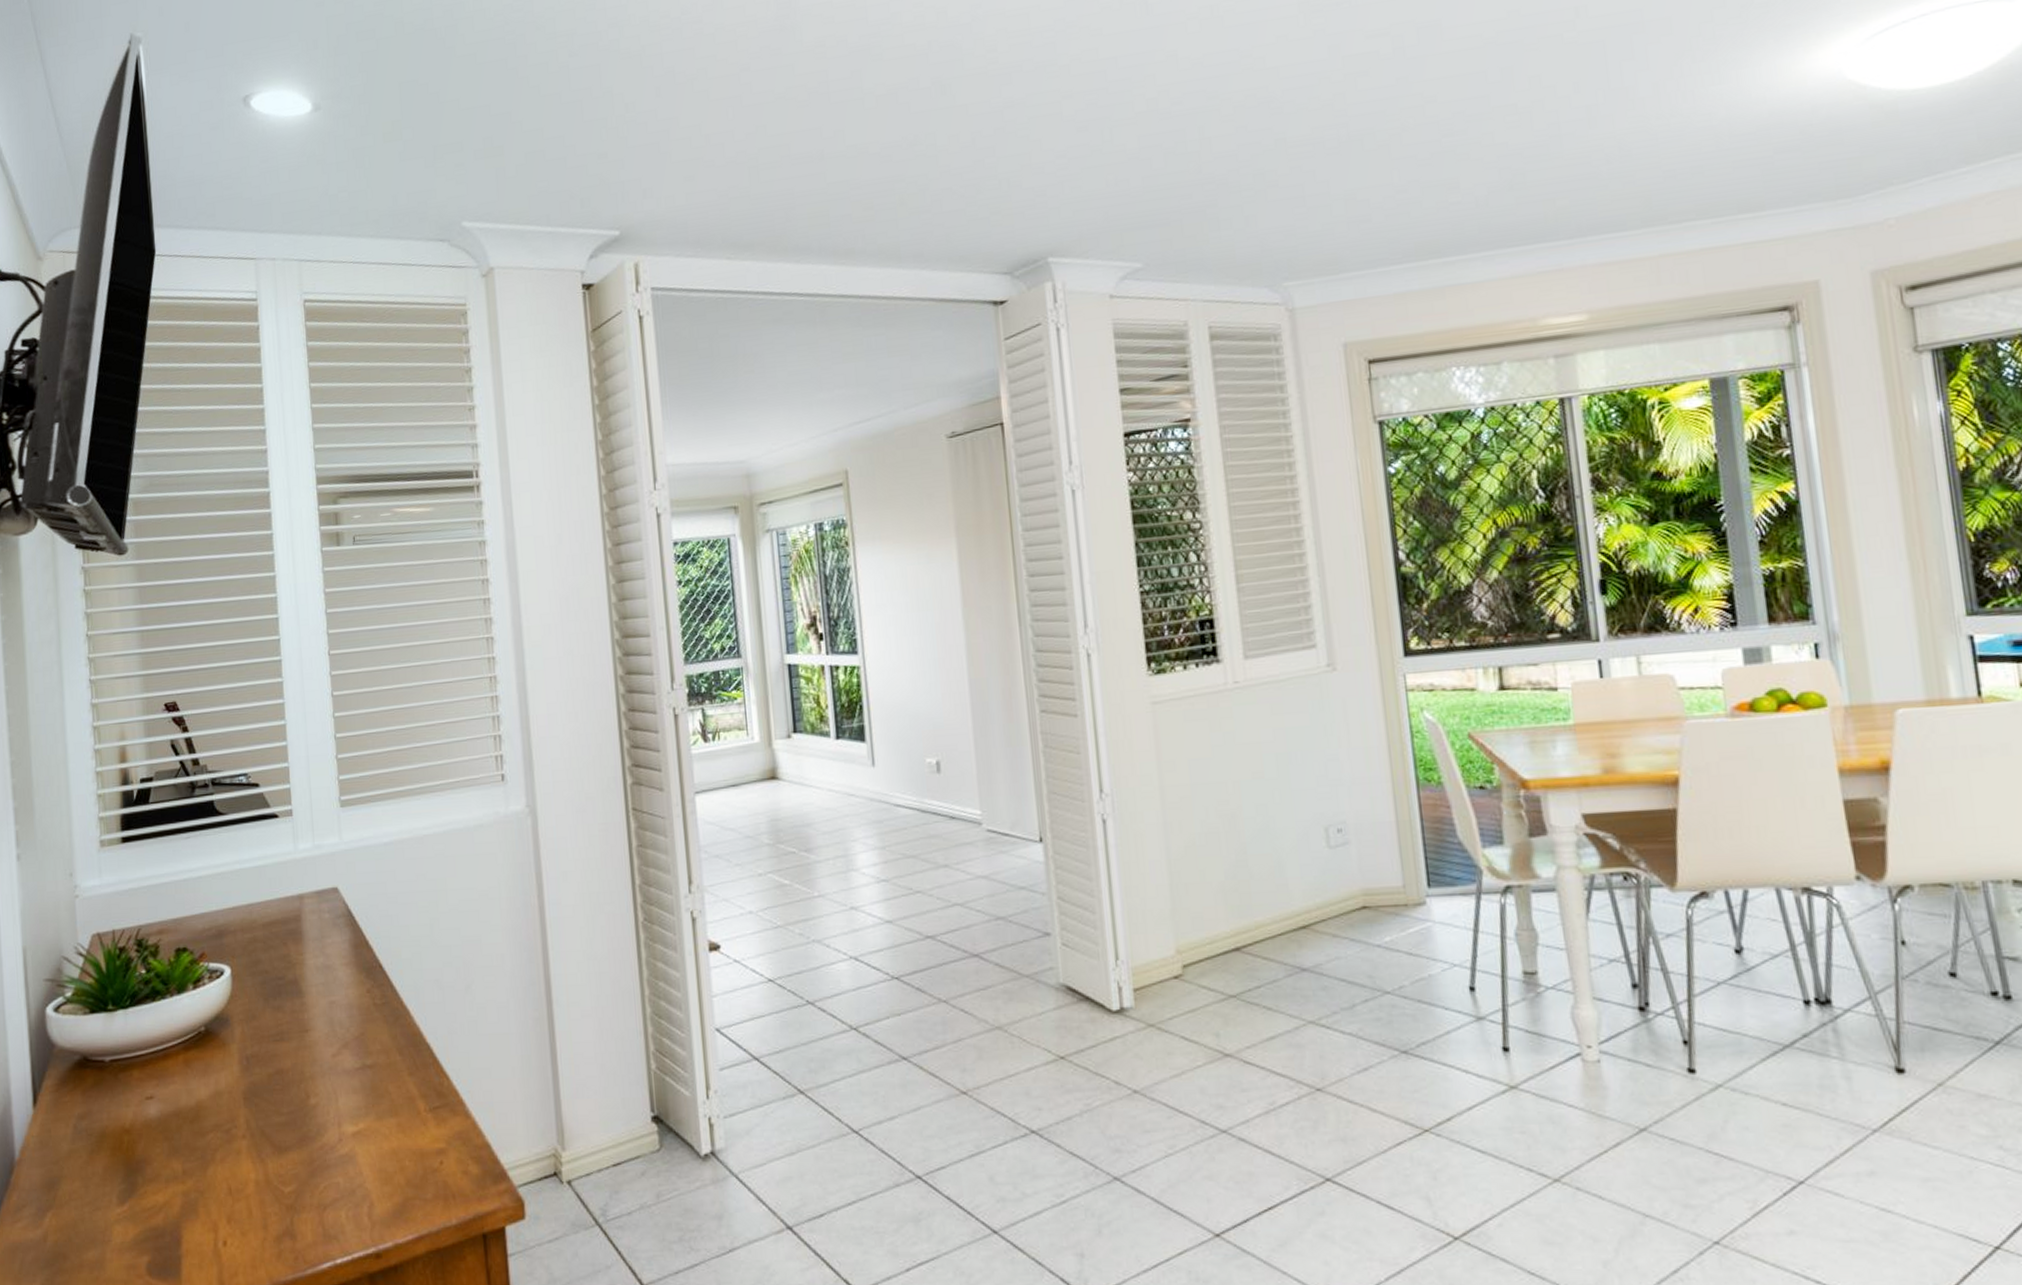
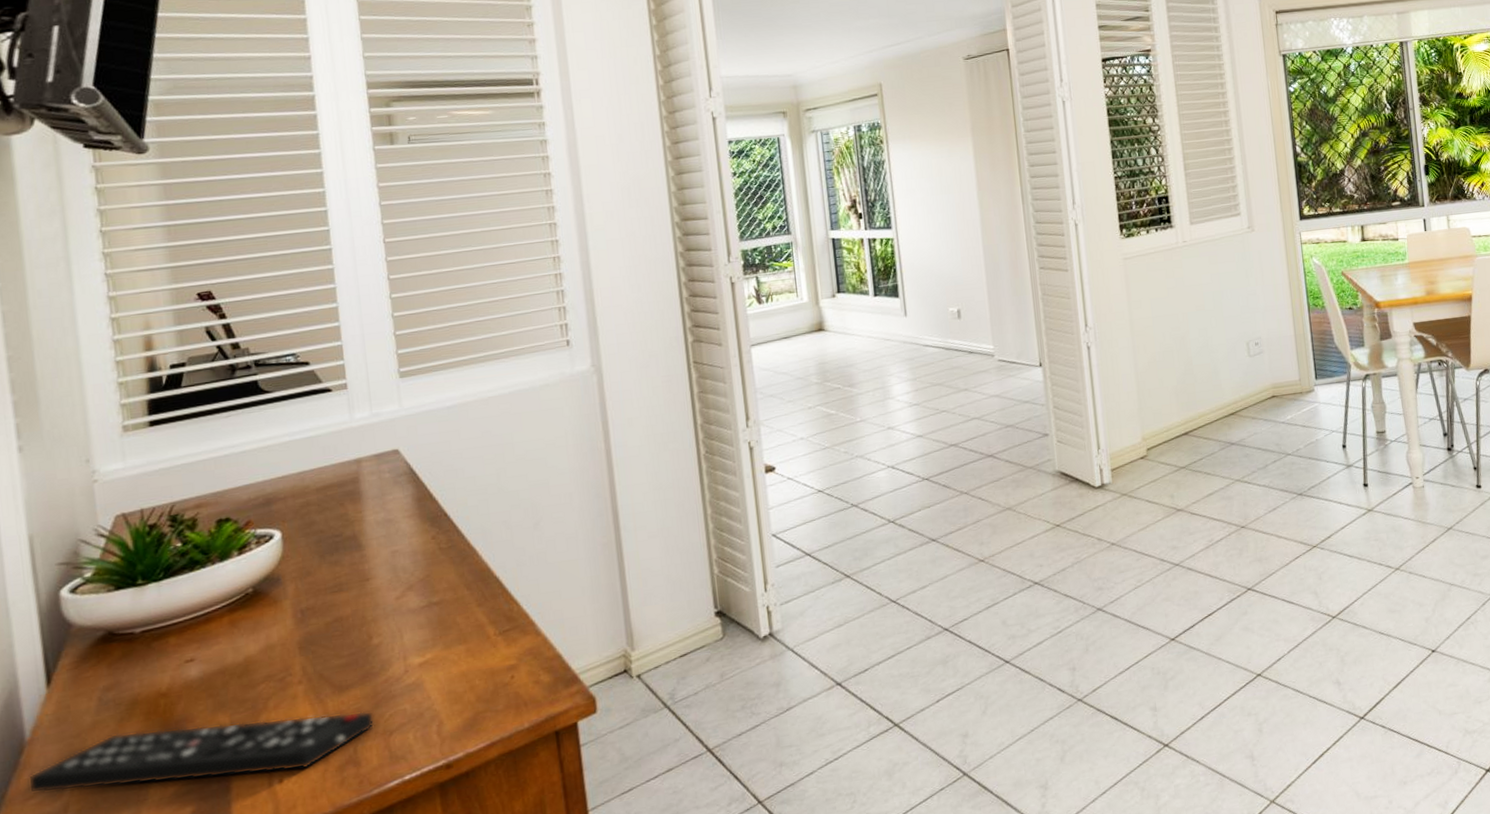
remote control: none [16,1166,310,1234] -> present [27,711,375,794]

